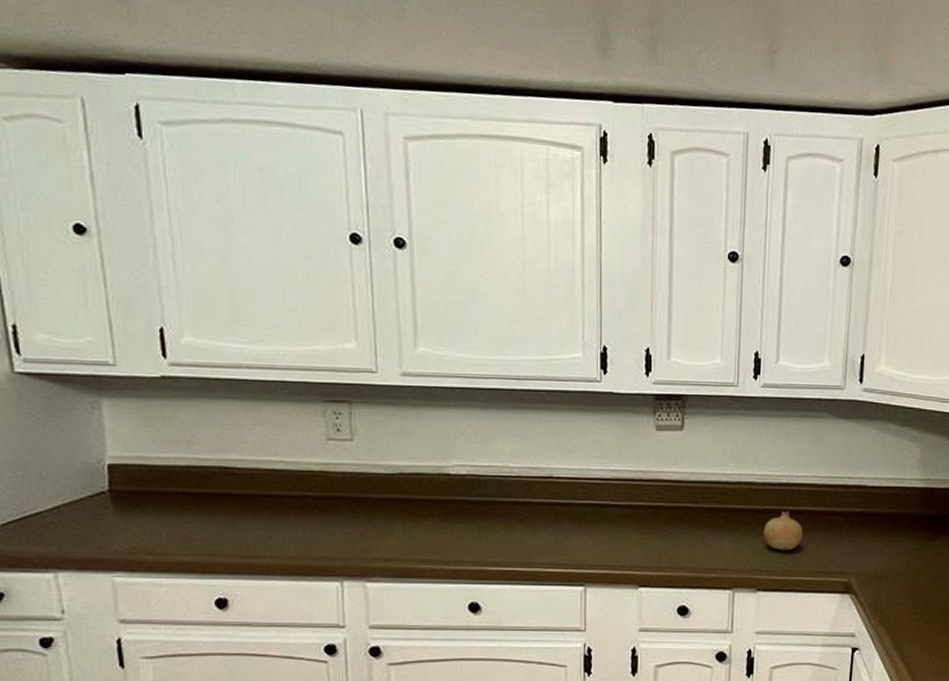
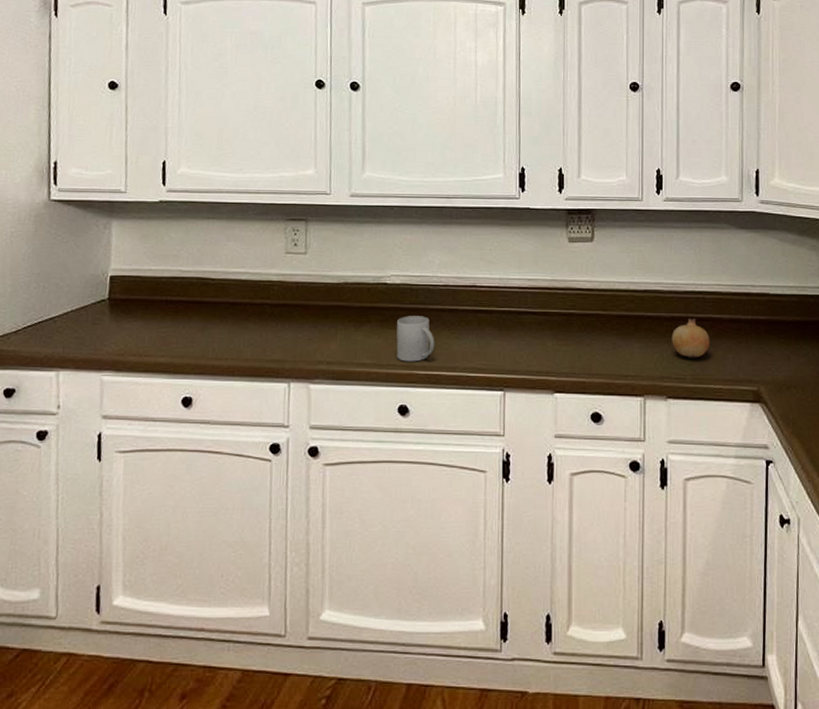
mug: none [464,509,508,558] -> present [396,316,435,362]

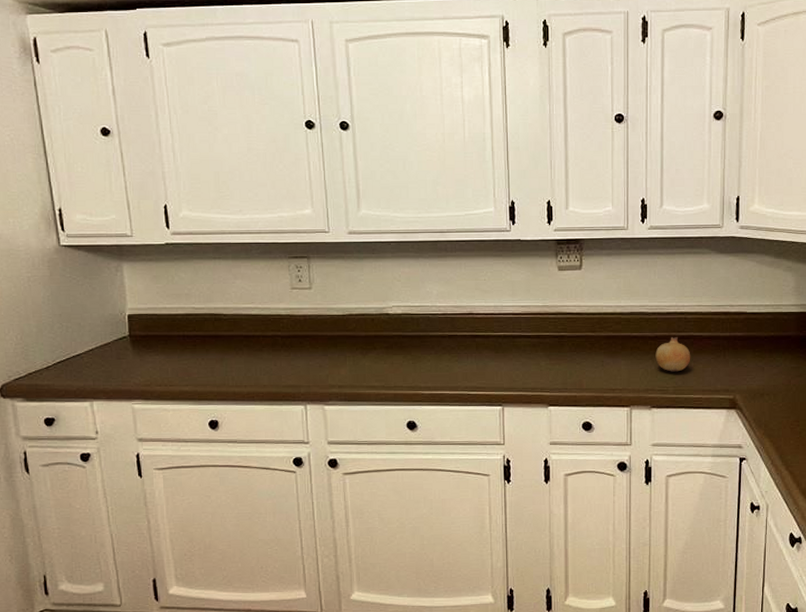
mug: present [396,316,435,362] -> none [401,342,437,383]

